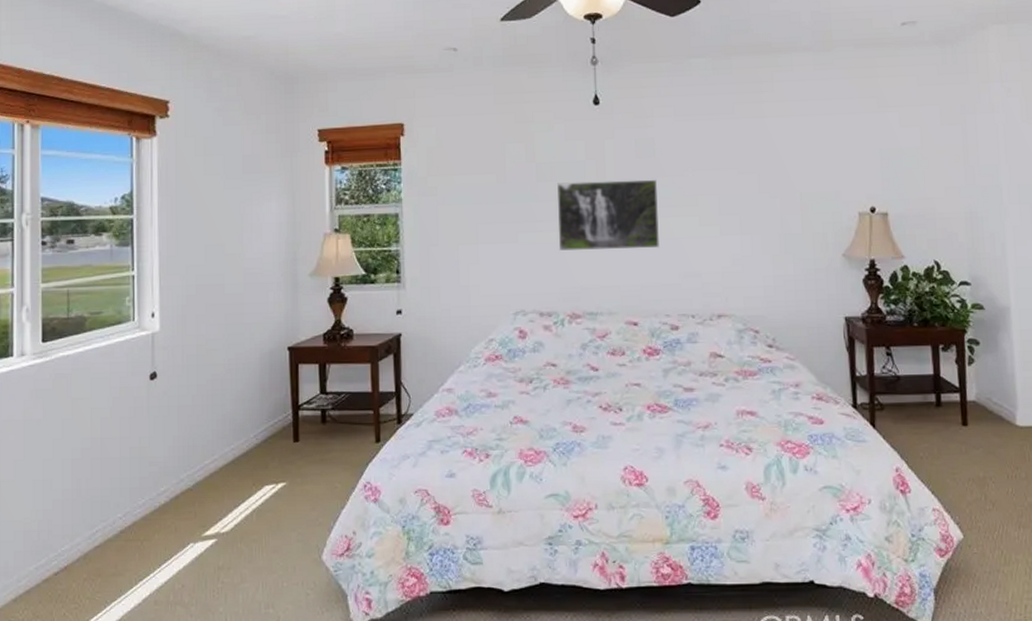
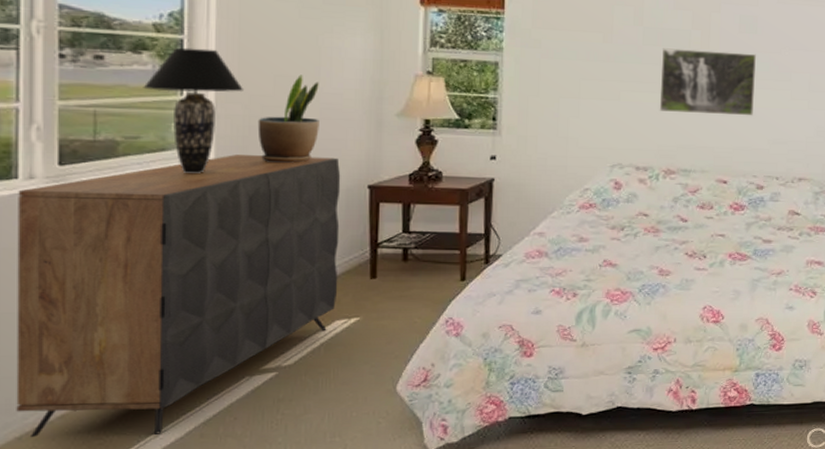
dresser: none [12,321,266,600] -> present [16,155,341,438]
table lamp: none [103,225,182,345] -> present [143,47,245,174]
potted plant: none [193,242,244,330] -> present [257,74,319,164]

